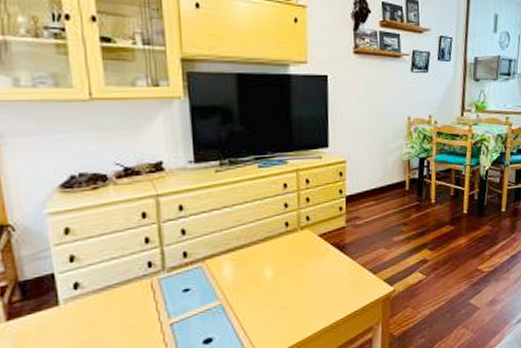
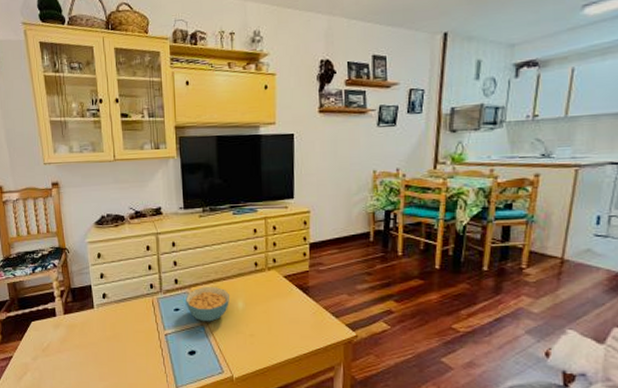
cereal bowl: none [198,256,256,301] -> present [186,287,230,322]

